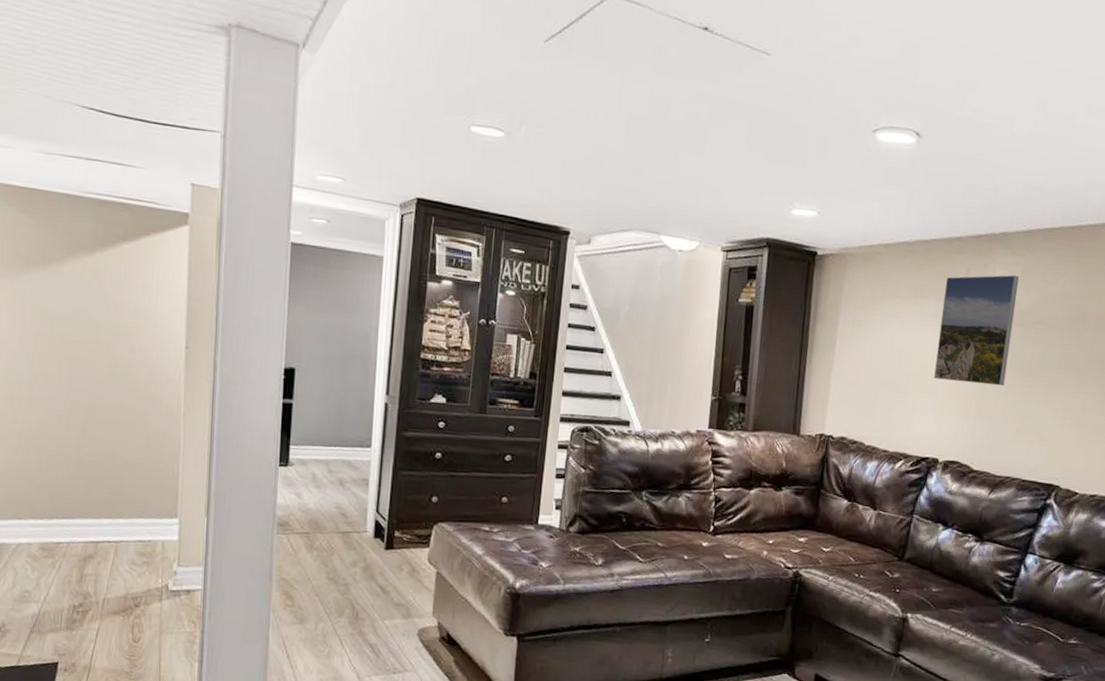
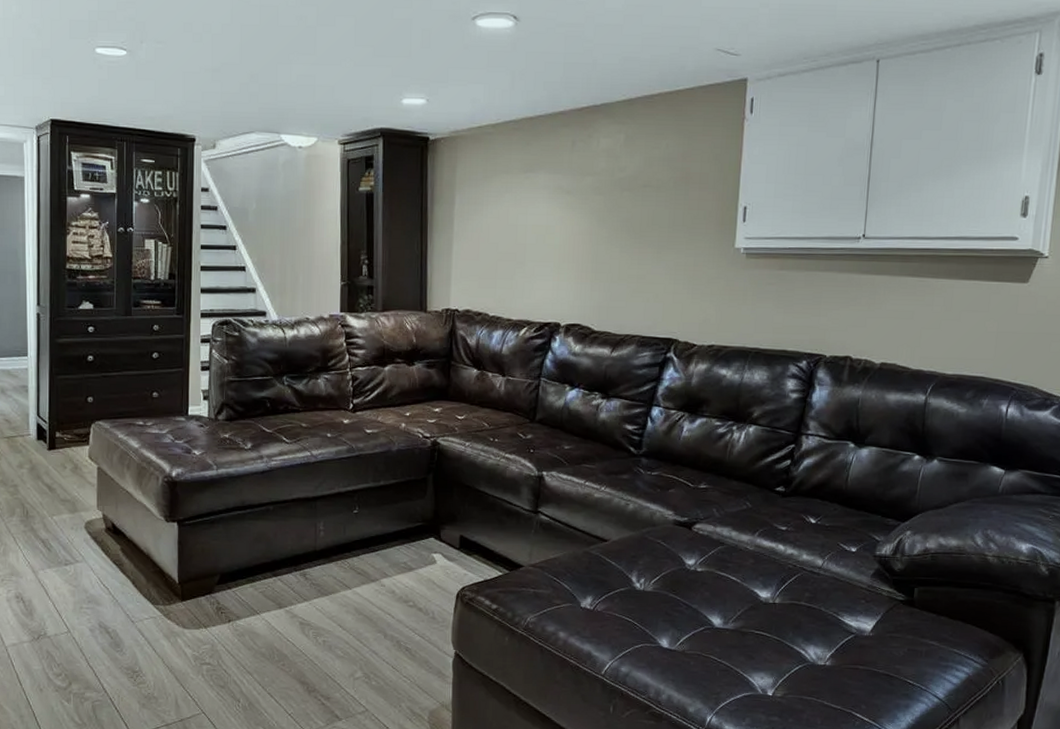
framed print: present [934,275,1020,386] -> none [550,142,623,249]

